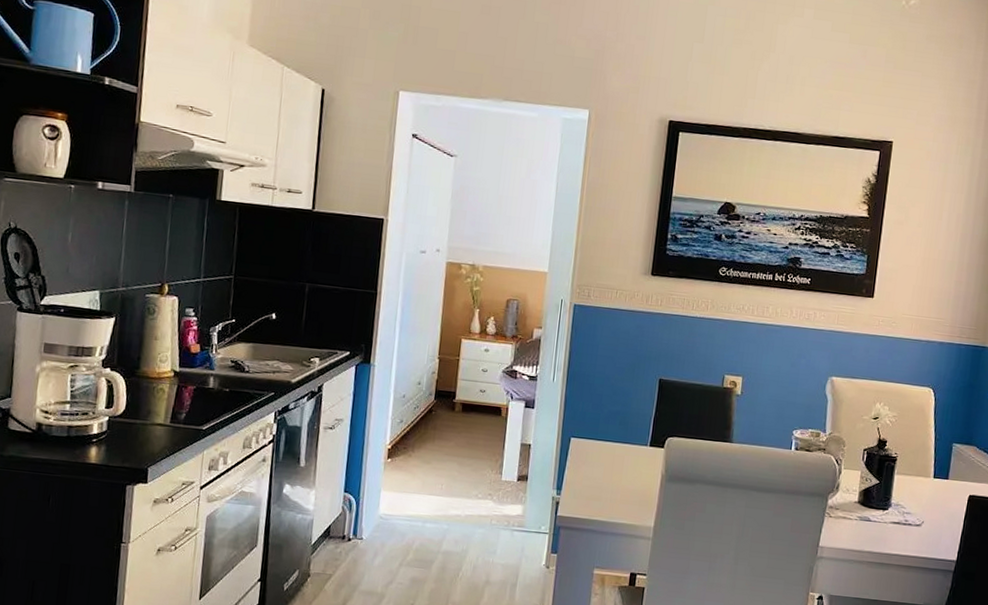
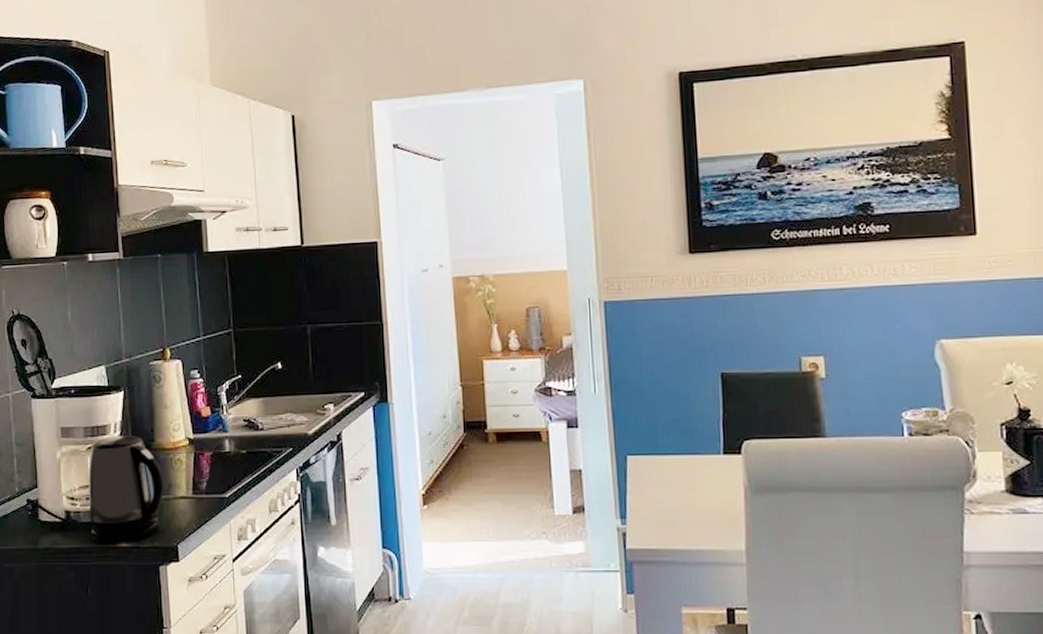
kettle: none [60,358,144,460] -> present [88,435,164,543]

